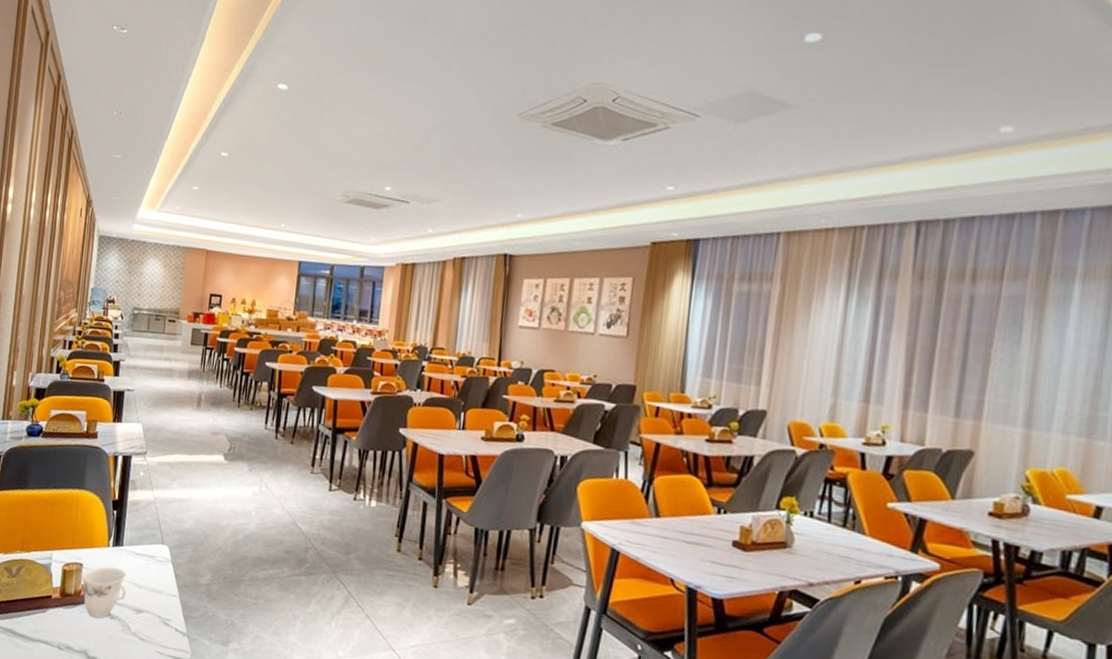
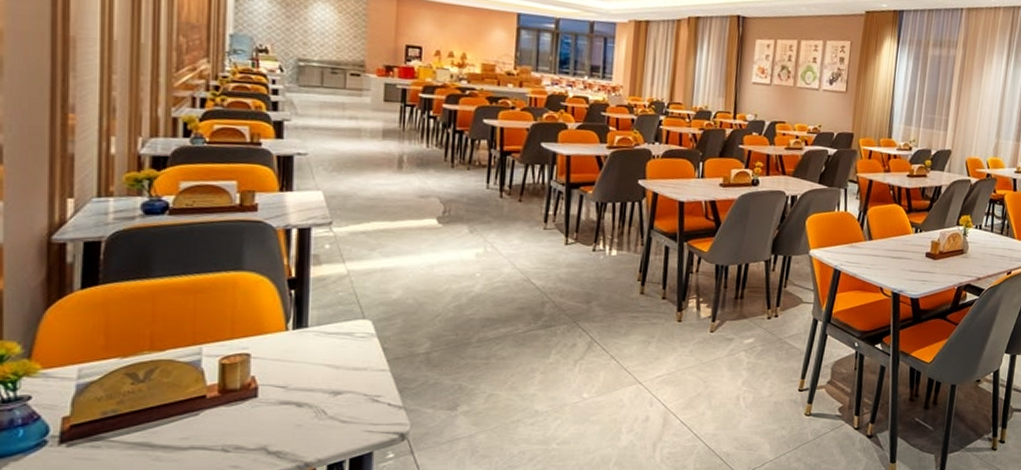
teacup: present [81,567,127,618] -> none [249,352,317,410]

